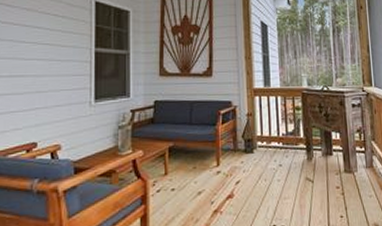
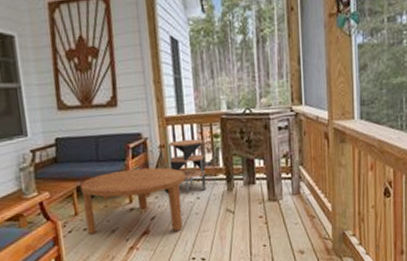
coffee table: none [173,133,270,197] -> present [80,167,186,235]
side table: none [254,109,288,161] -> present [167,138,206,194]

